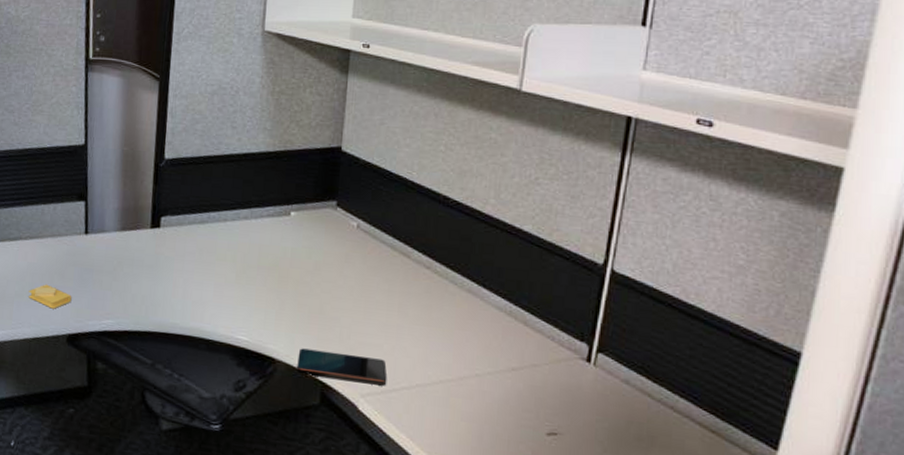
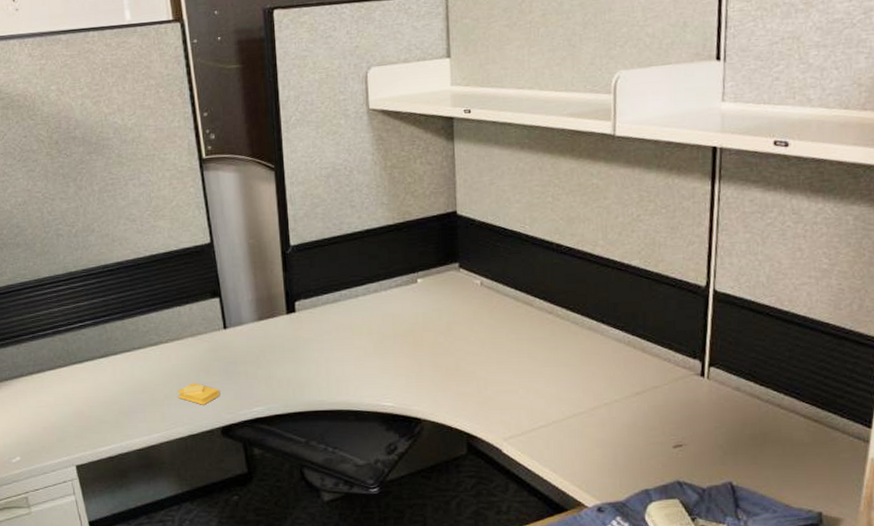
phone: present [297,348,387,386] -> none [441,403,526,429]

